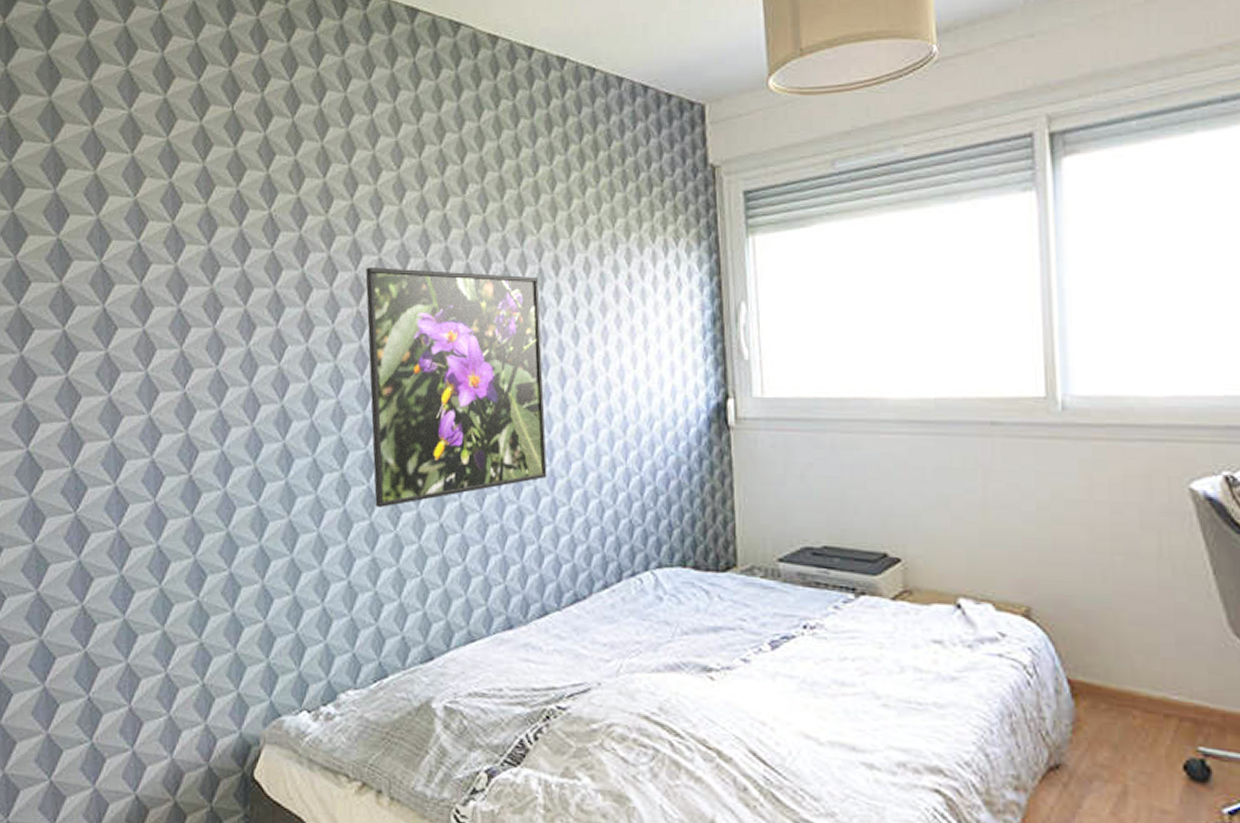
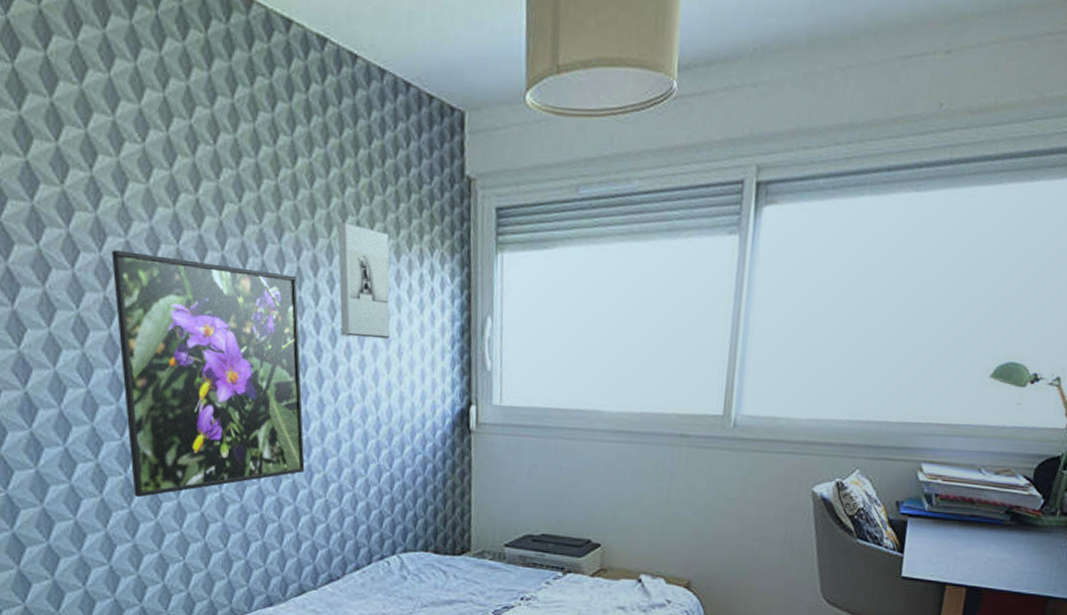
wall sculpture: none [577,221,635,333] -> present [336,222,390,339]

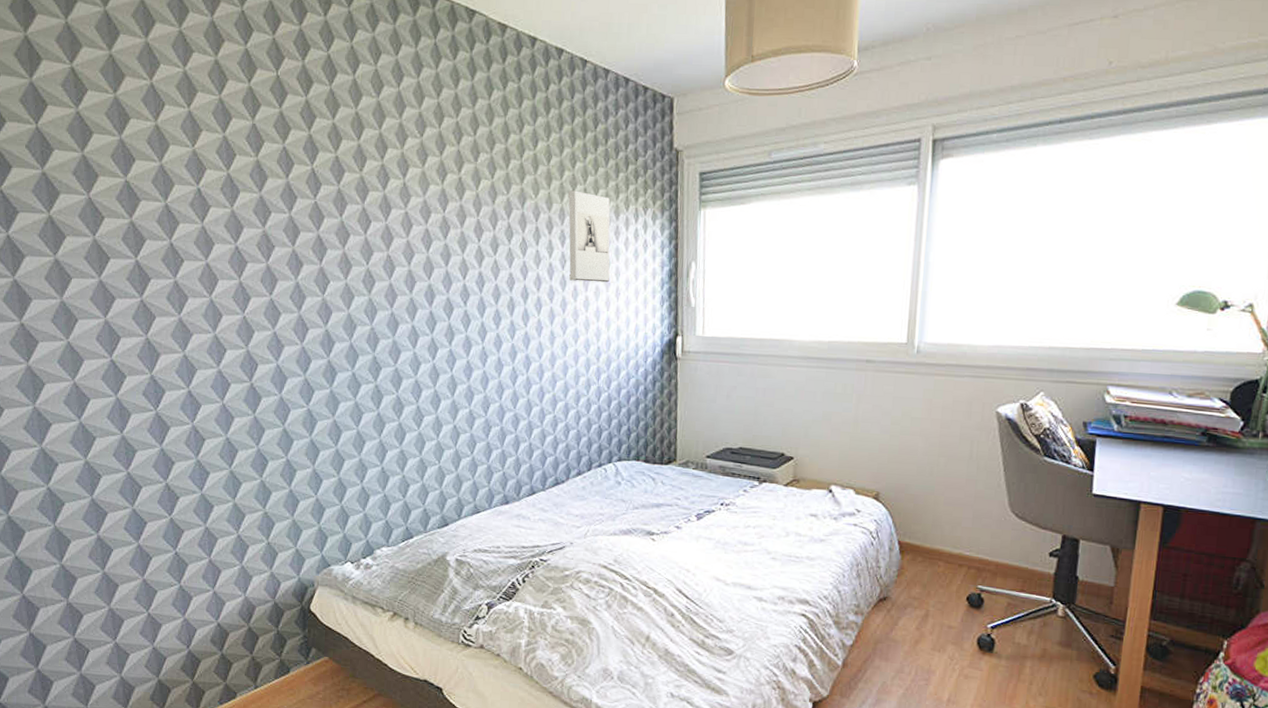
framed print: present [112,250,305,498] -> none [394,219,538,413]

